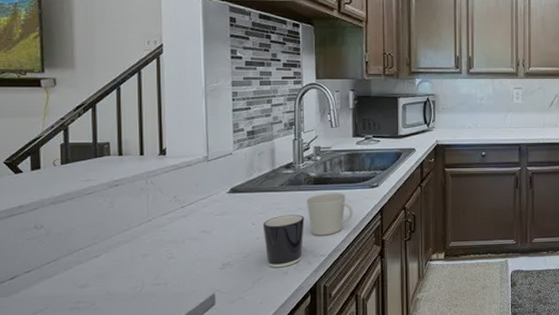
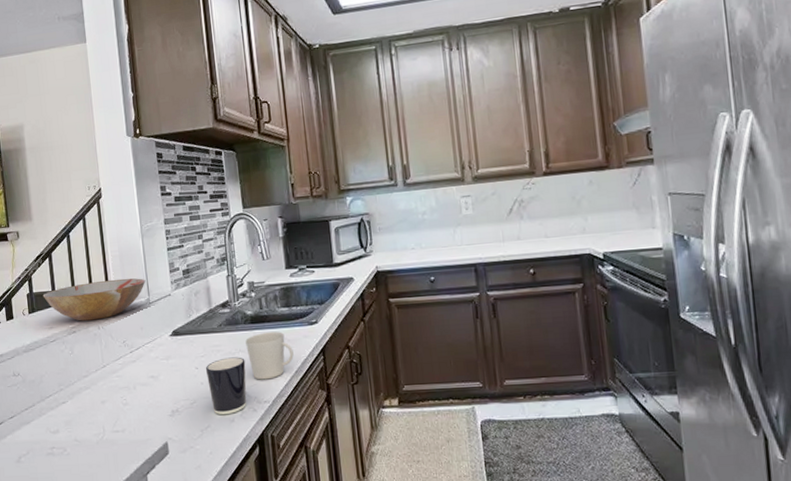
bowl: none [81,135,206,175] -> present [42,278,146,321]

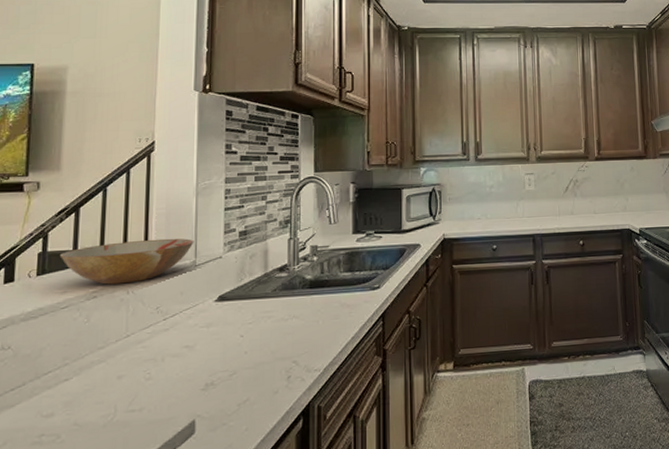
mug: present [205,357,247,415] -> none [251,323,298,387]
cup: present [245,331,294,380] -> none [301,297,352,348]

